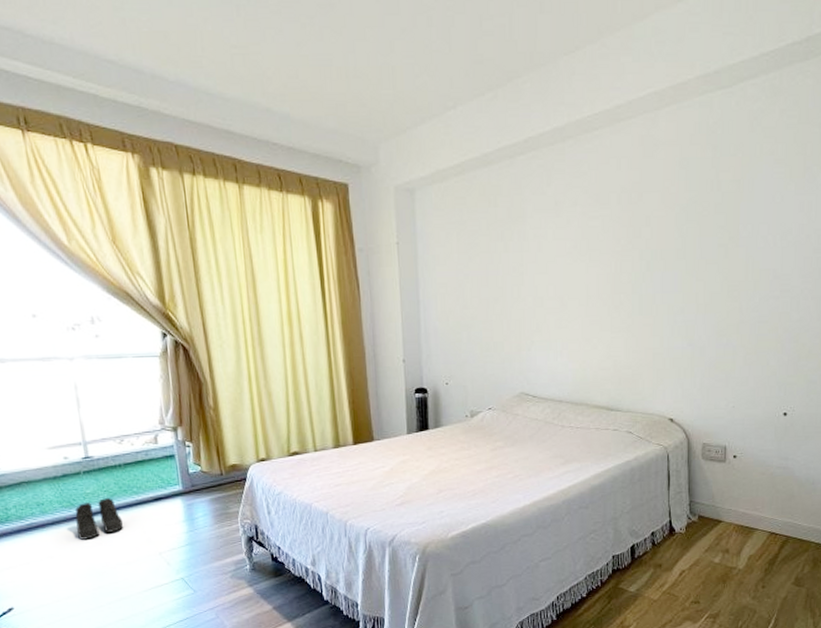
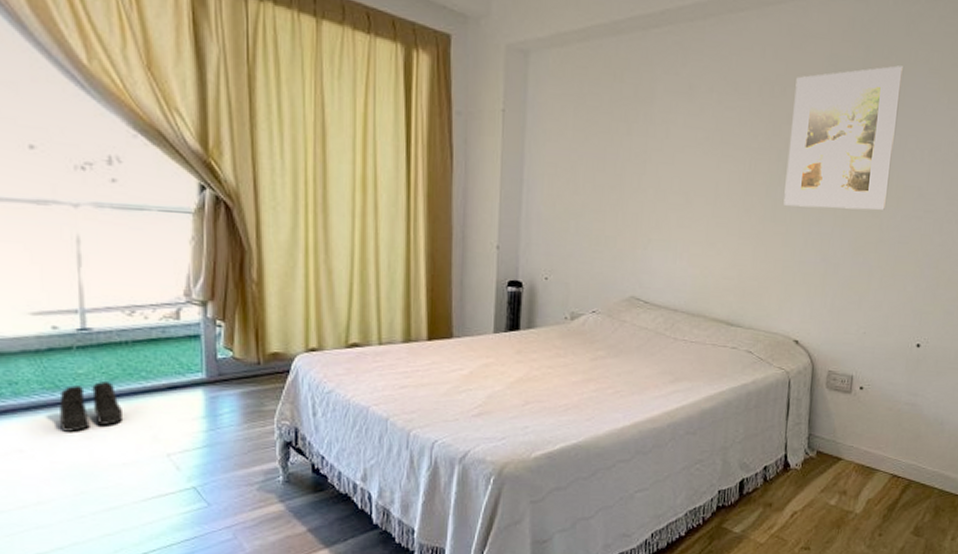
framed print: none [649,160,750,299] -> present [783,65,903,210]

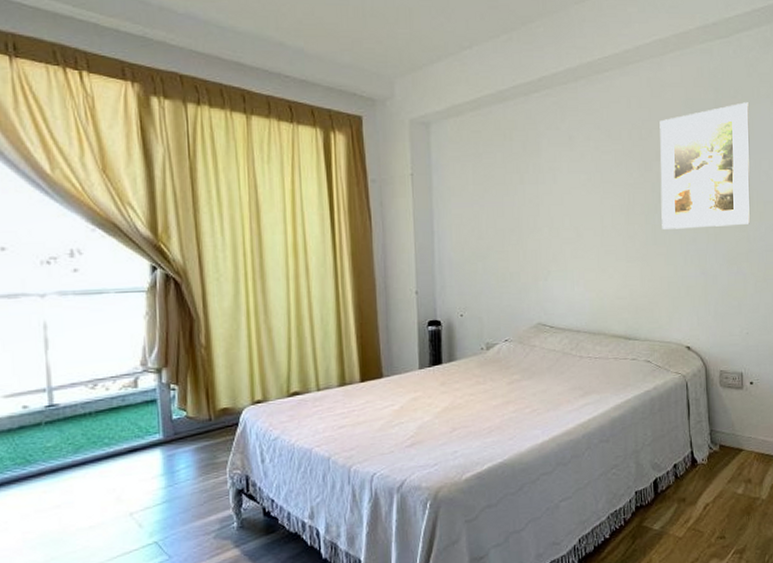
boots: present [59,382,124,432] -> none [30,451,90,503]

